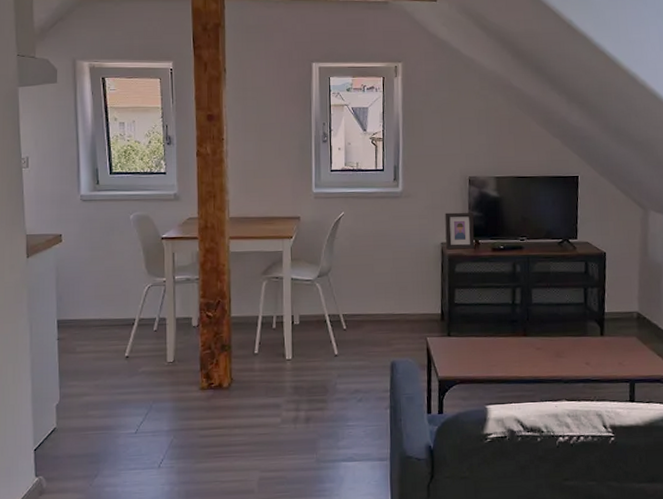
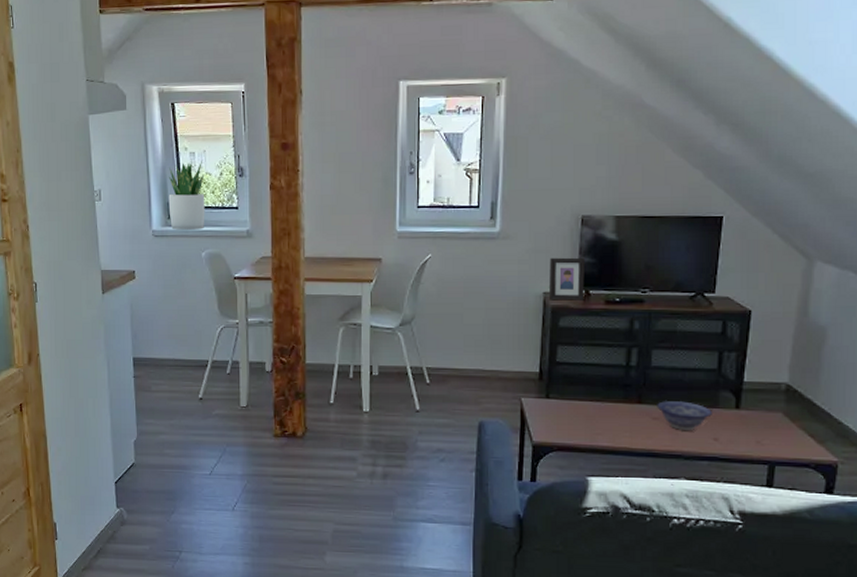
planter: none [97,128,134,195] -> present [168,159,205,231]
decorative bowl: none [539,332,583,357] -> present [657,401,712,430]

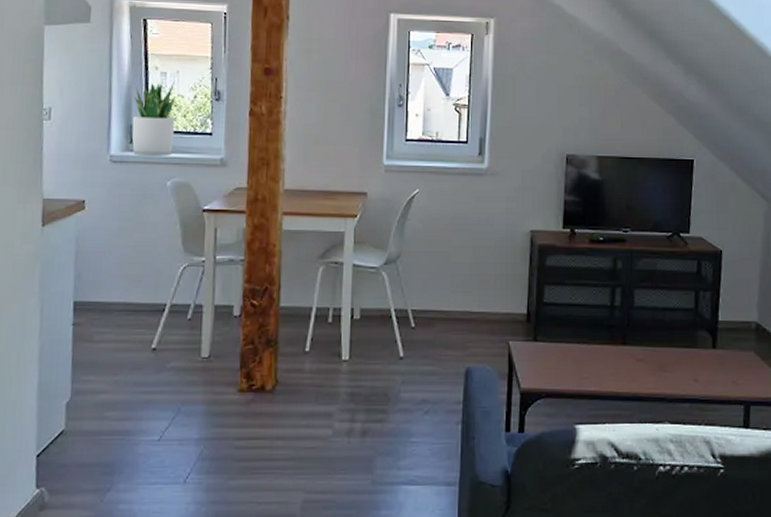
picture frame: present [549,257,584,301] -> none [536,195,570,239]
decorative bowl: present [657,401,712,430] -> none [640,342,691,372]

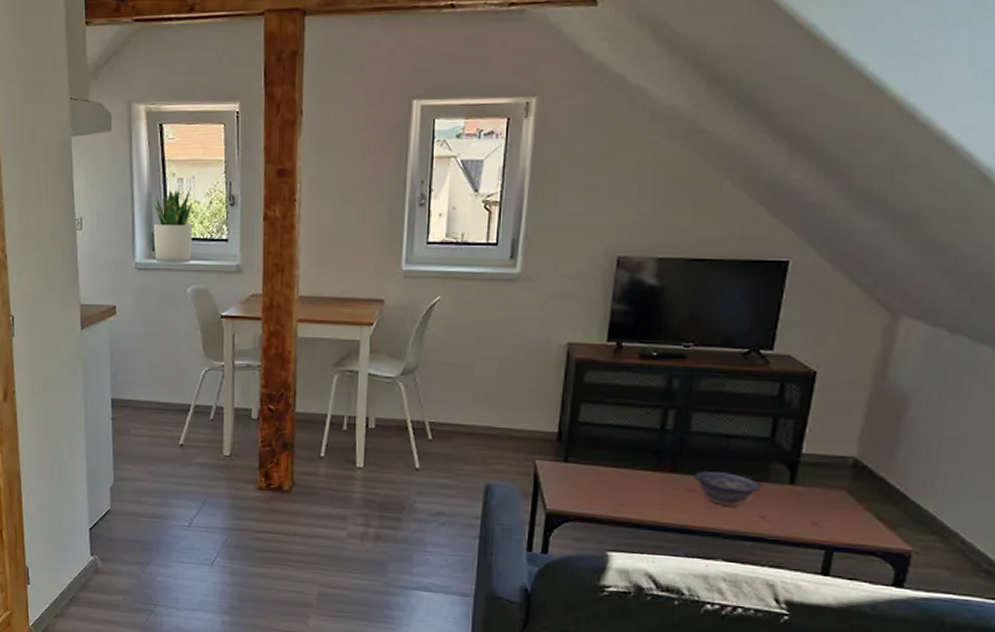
decorative bowl: none [640,342,691,372] -> present [694,471,761,506]

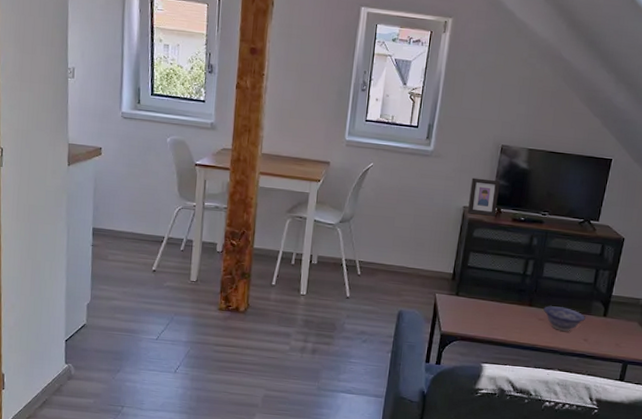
planter: present [153,185,193,264] -> none [139,50,176,117]
picture frame: none [574,304,618,353] -> present [468,177,500,216]

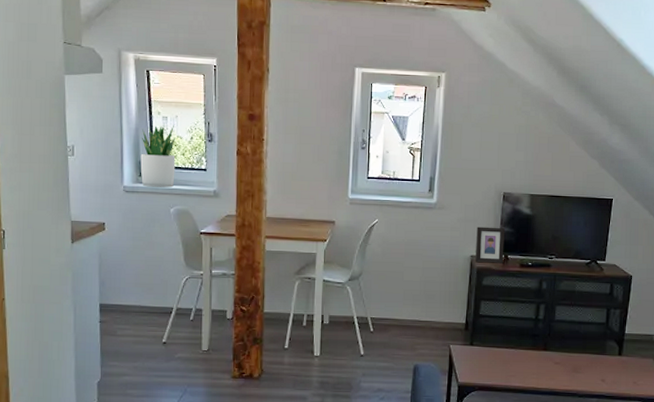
planter: none [139,50,176,117] -> present [140,122,176,188]
decorative bowl: present [543,306,585,331] -> none [558,349,601,373]

